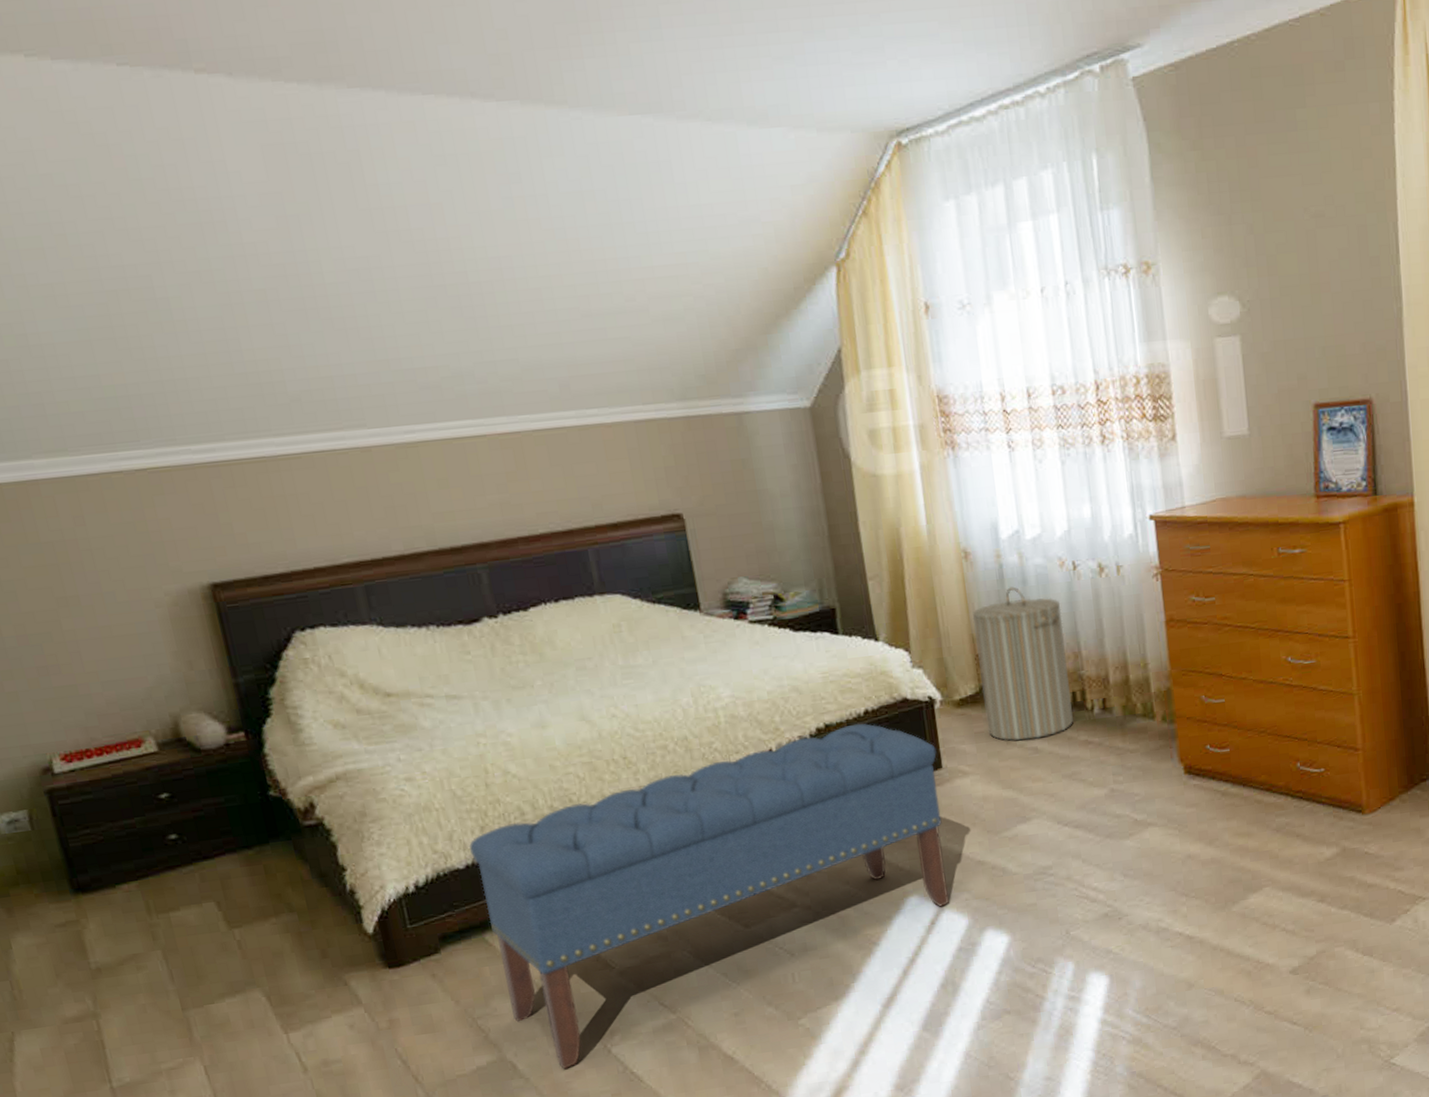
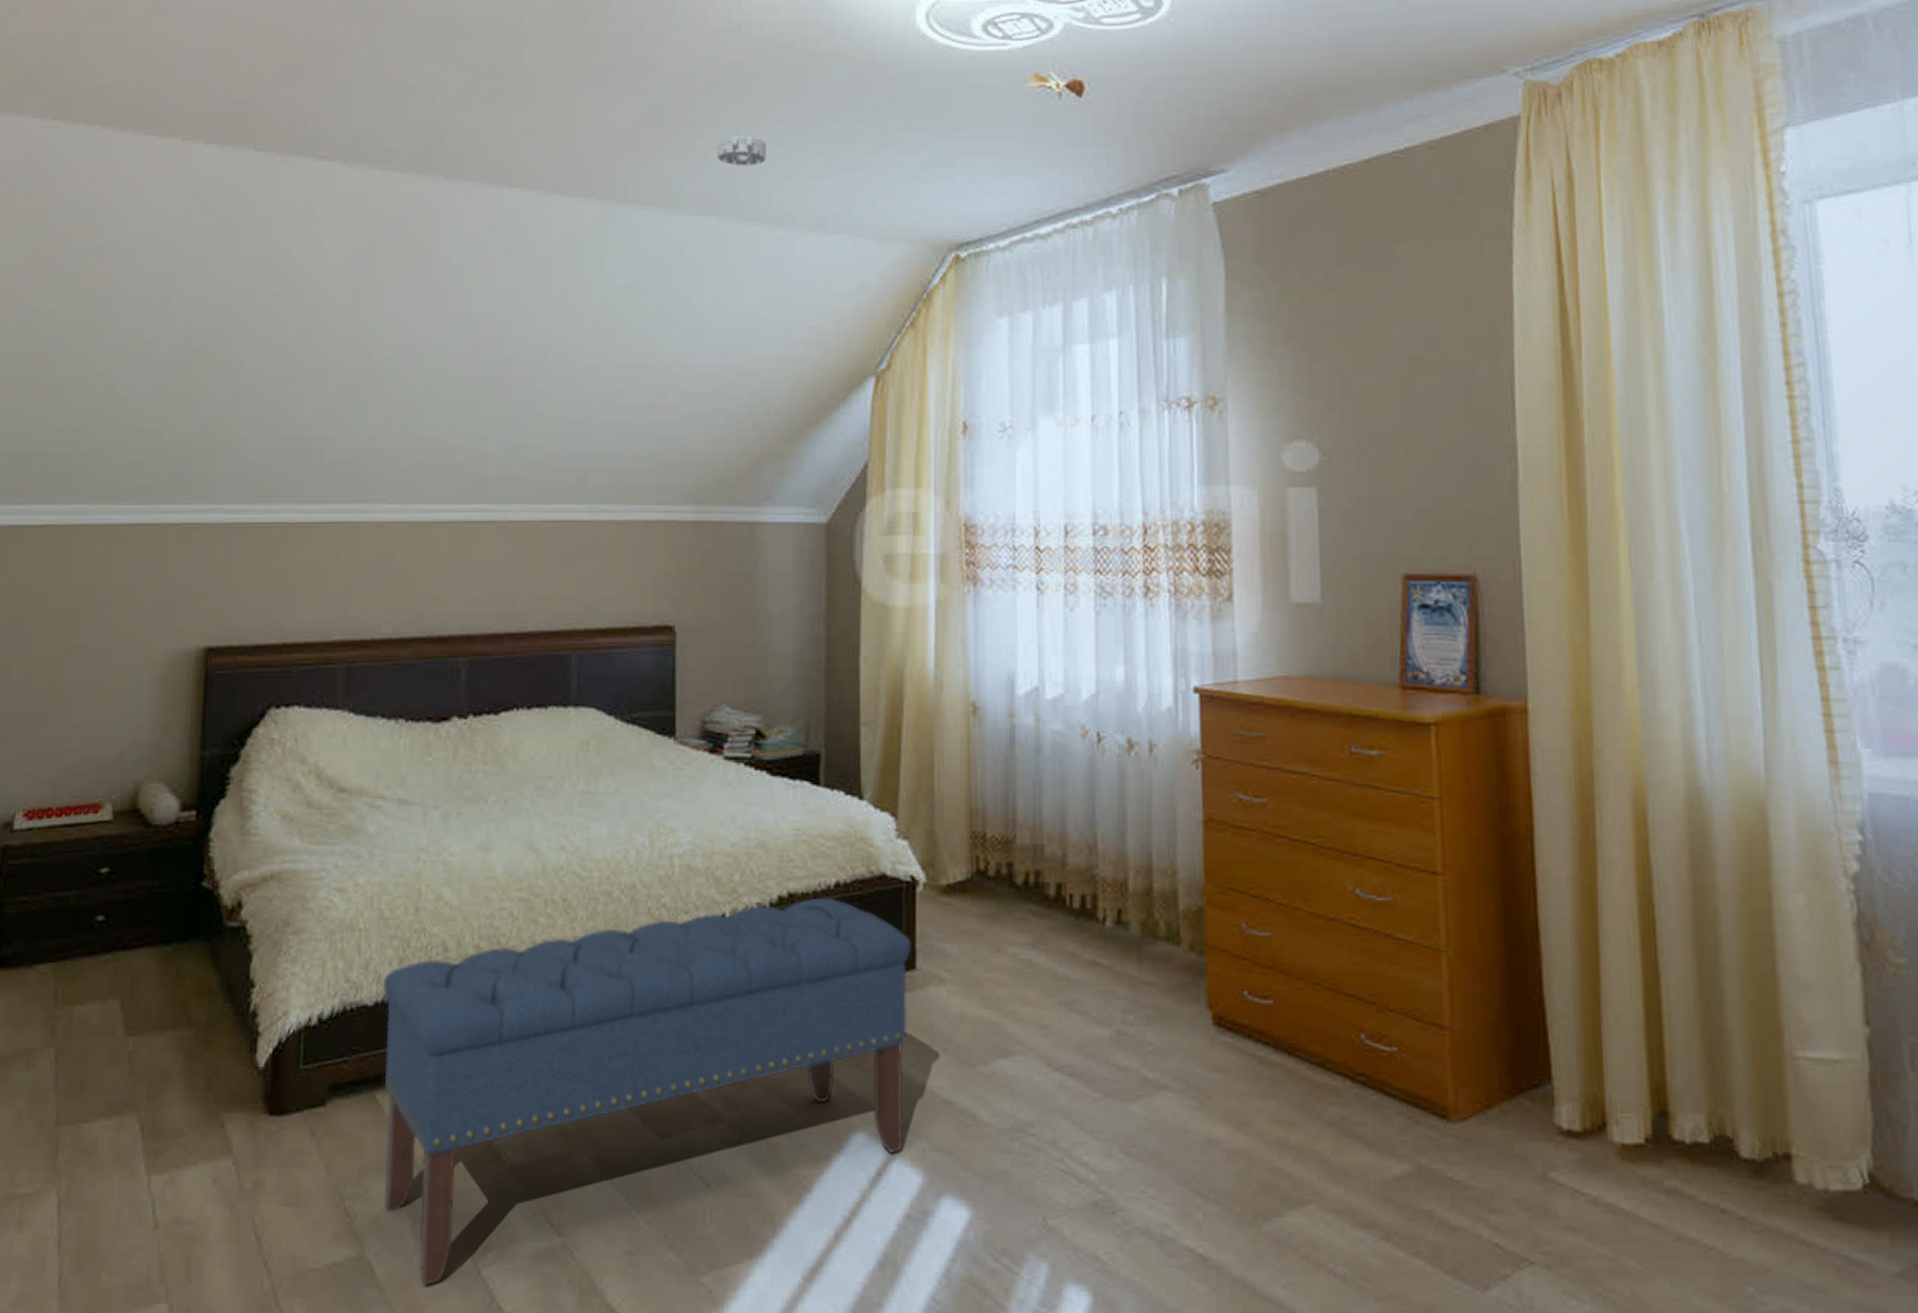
smoke detector: none [639,27,694,61] -> present [717,135,766,166]
laundry hamper: present [972,586,1073,742] -> none [973,754,1079,949]

